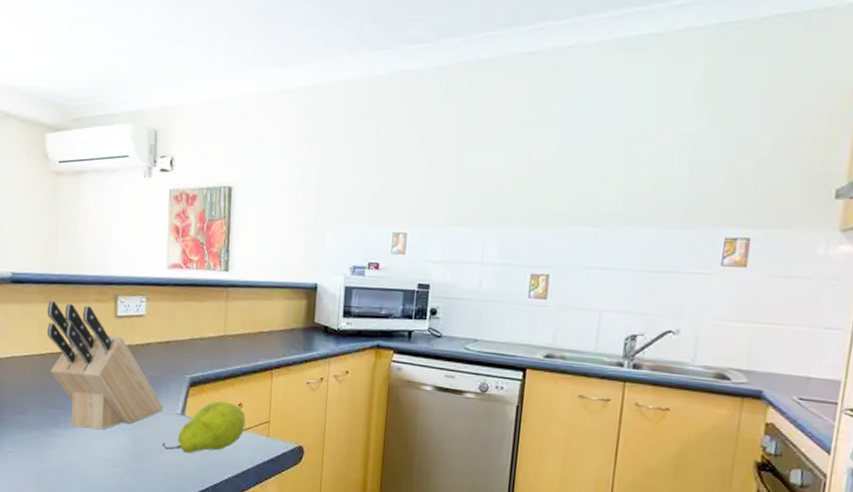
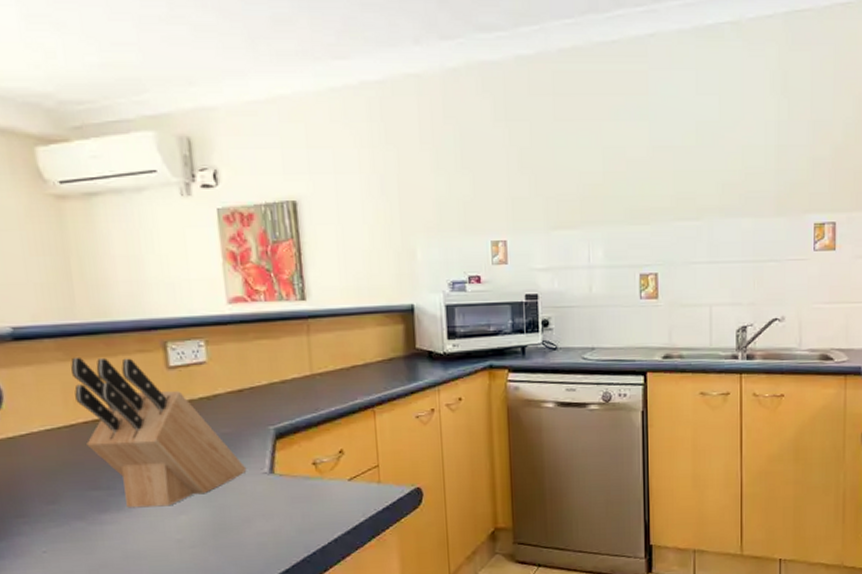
fruit: present [161,400,246,454] -> none [249,450,350,517]

